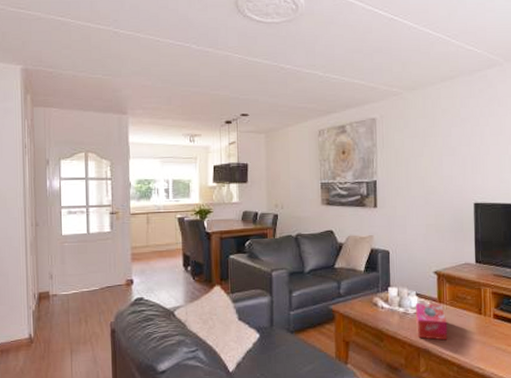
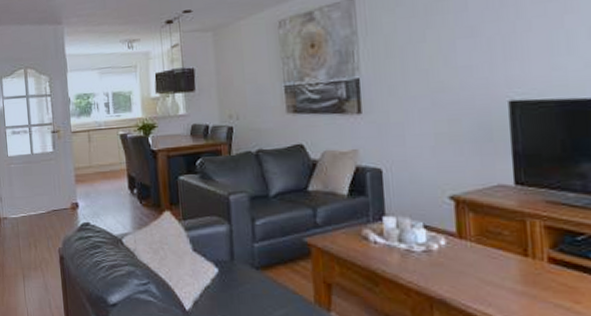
tissue box: present [415,303,448,341] -> none [422,238,475,290]

